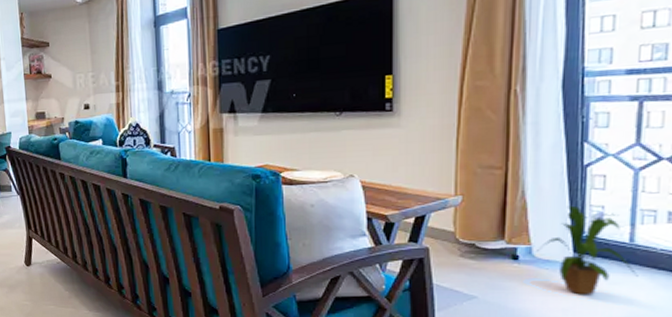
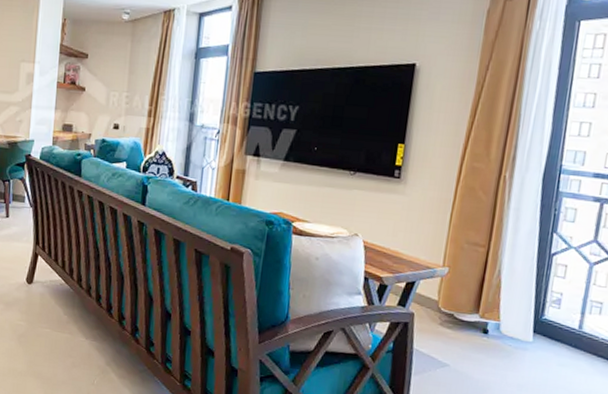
house plant: present [537,205,638,295] -> none [504,289,582,374]

